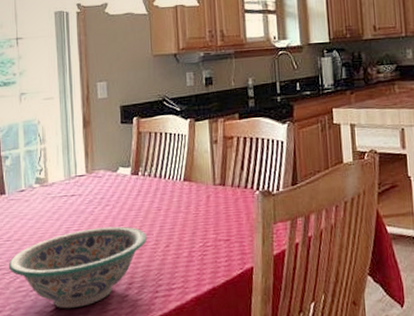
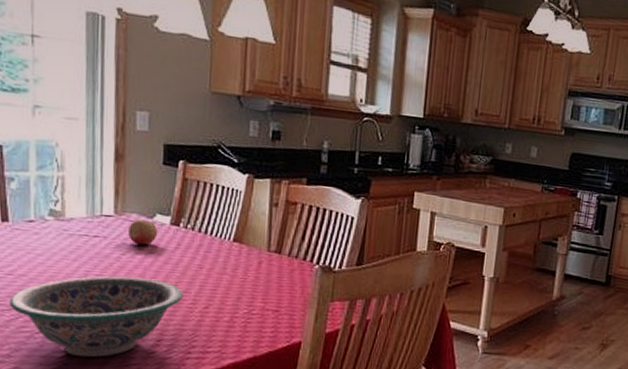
fruit: none [98,174,122,198] -> present [128,219,158,246]

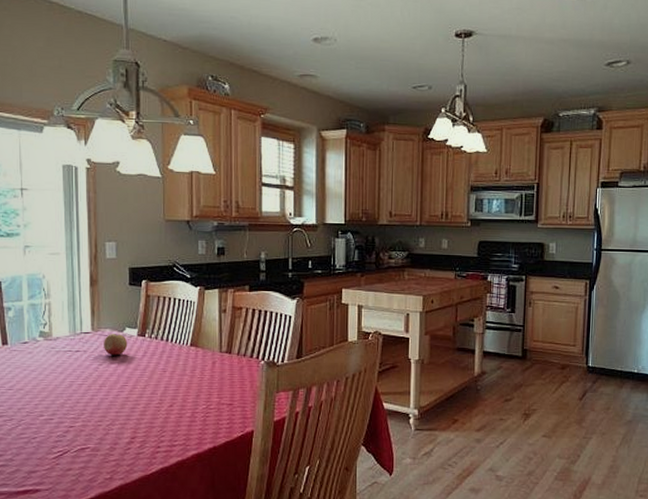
decorative bowl: present [9,276,184,358] -> none [10,384,152,457]

